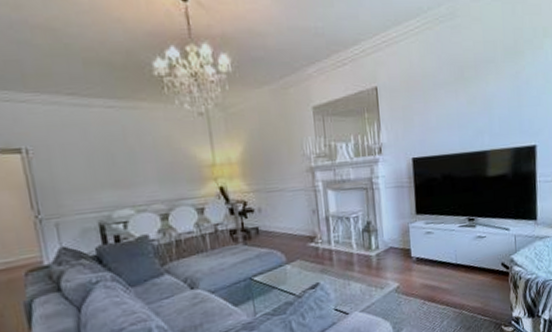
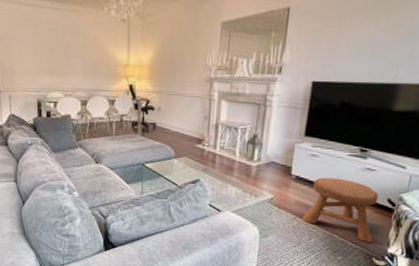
stool: none [430,251,499,311] -> present [301,177,378,242]

